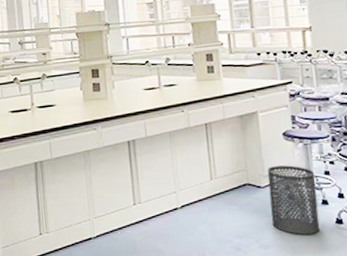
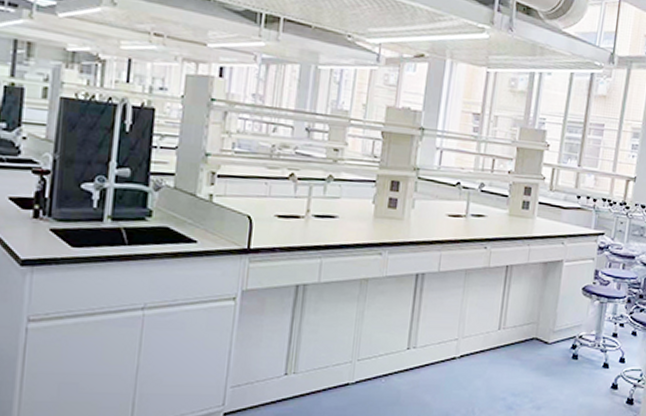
trash can: present [267,165,321,235] -> none [550,322,604,398]

